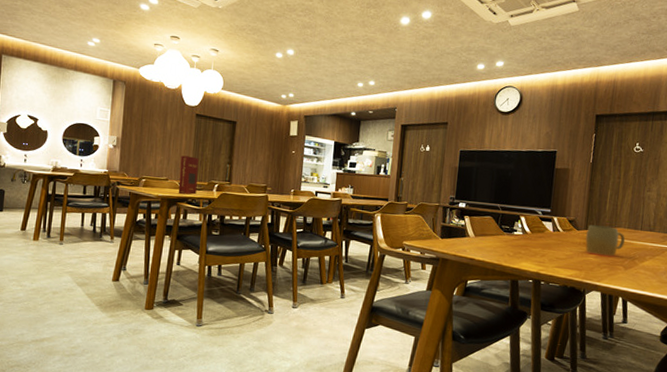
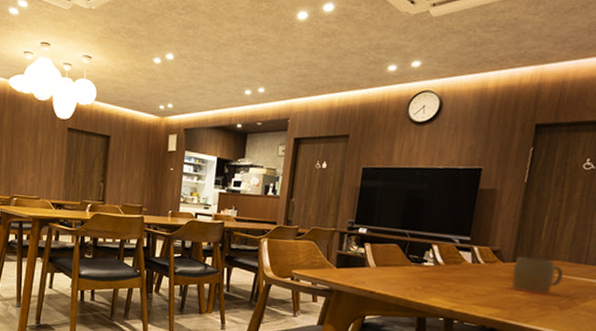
book: present [178,155,199,195] -> none [50,173,71,215]

